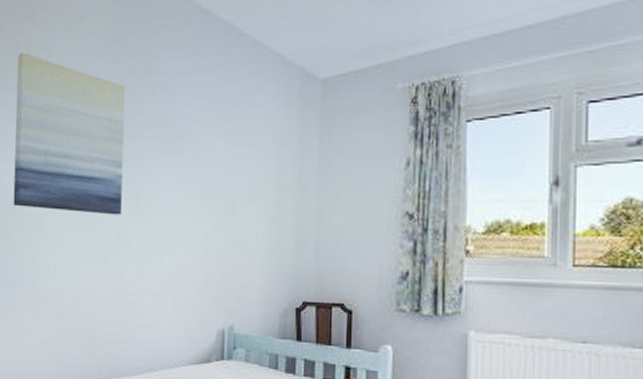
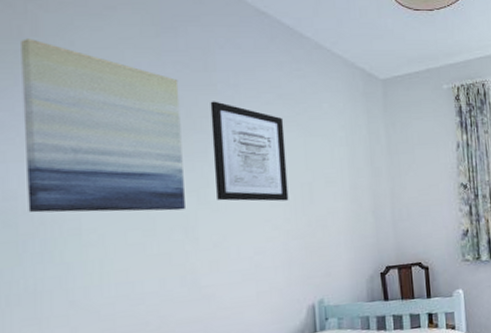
wall art: none [147,107,214,215] -> present [210,101,289,202]

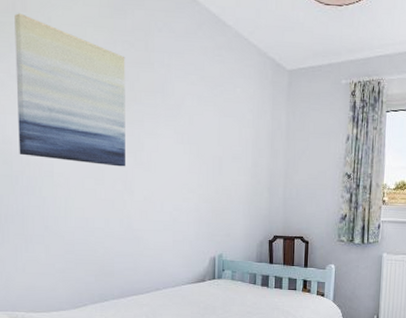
wall art: present [210,101,289,202] -> none [148,78,204,170]

